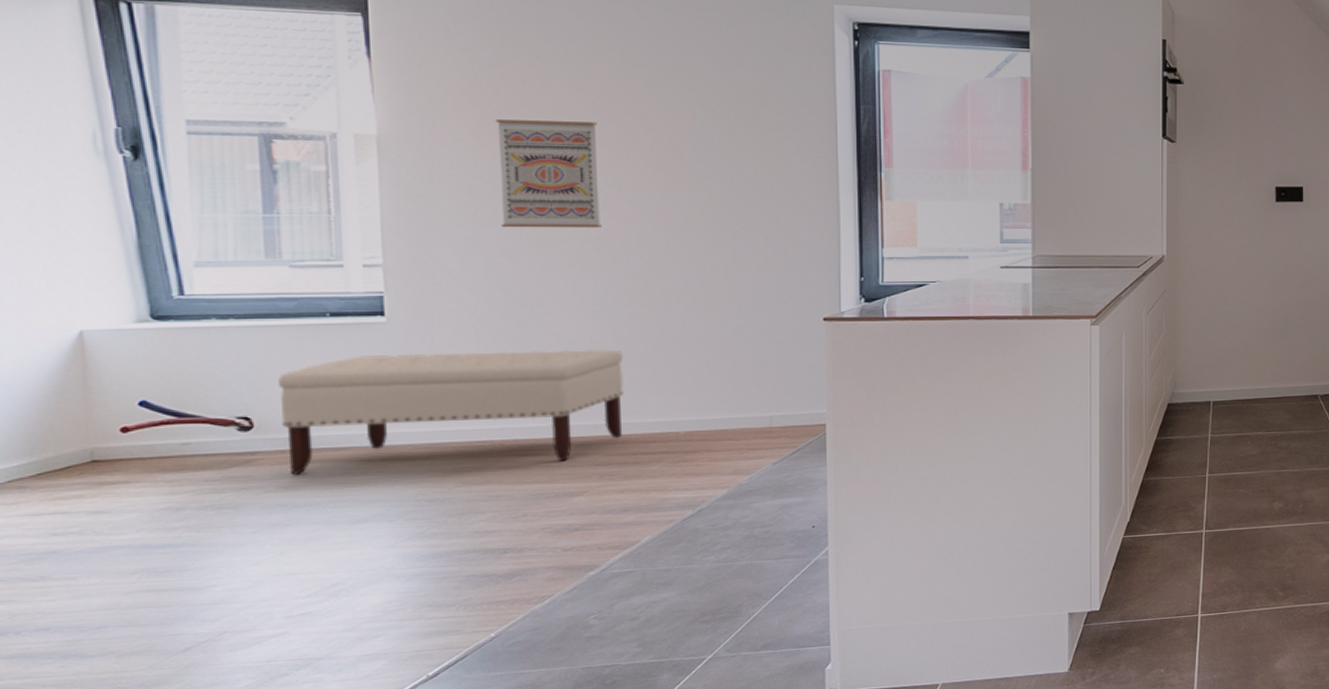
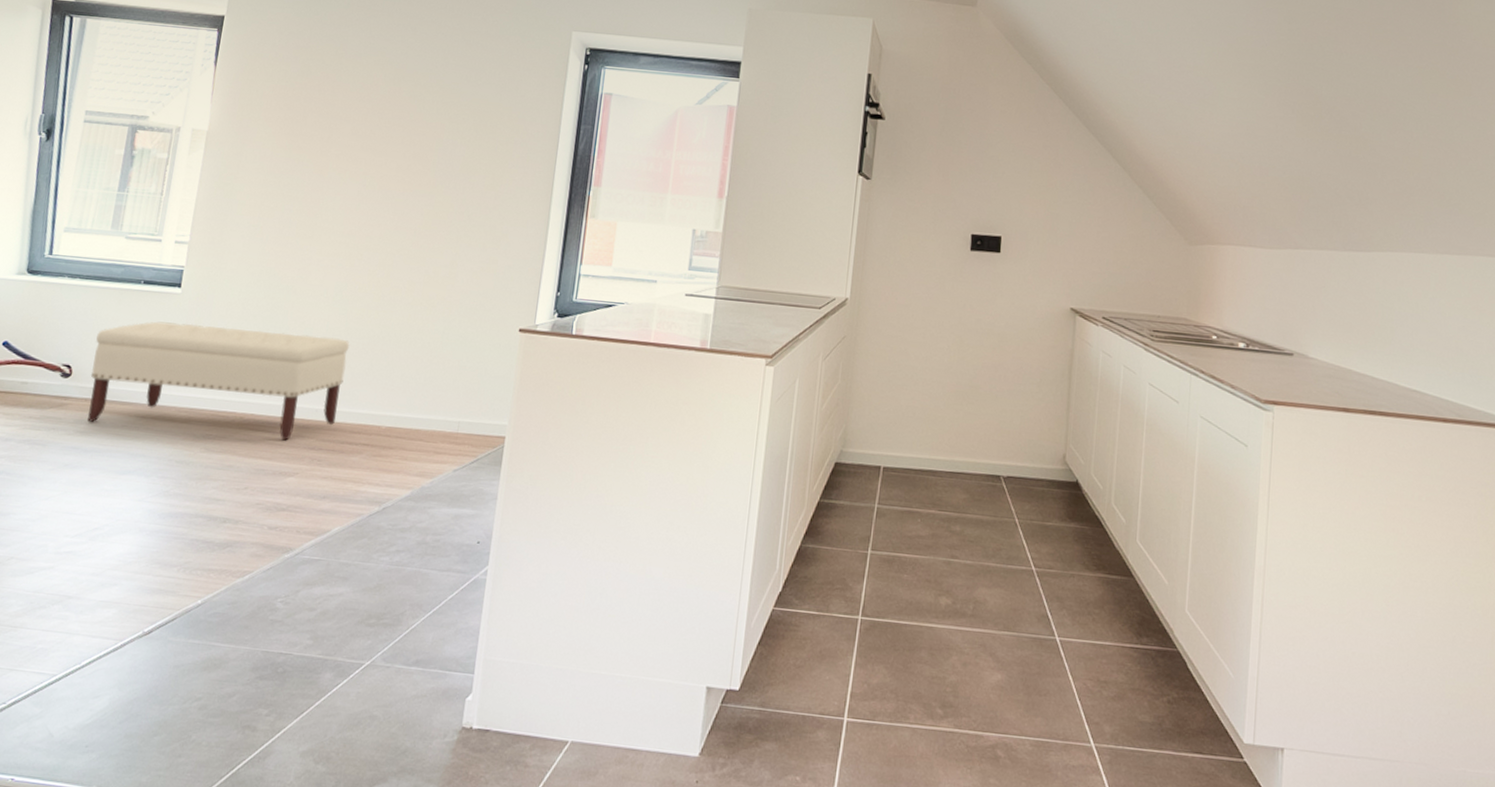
wall art: present [495,119,602,228] -> none [279,122,367,225]

